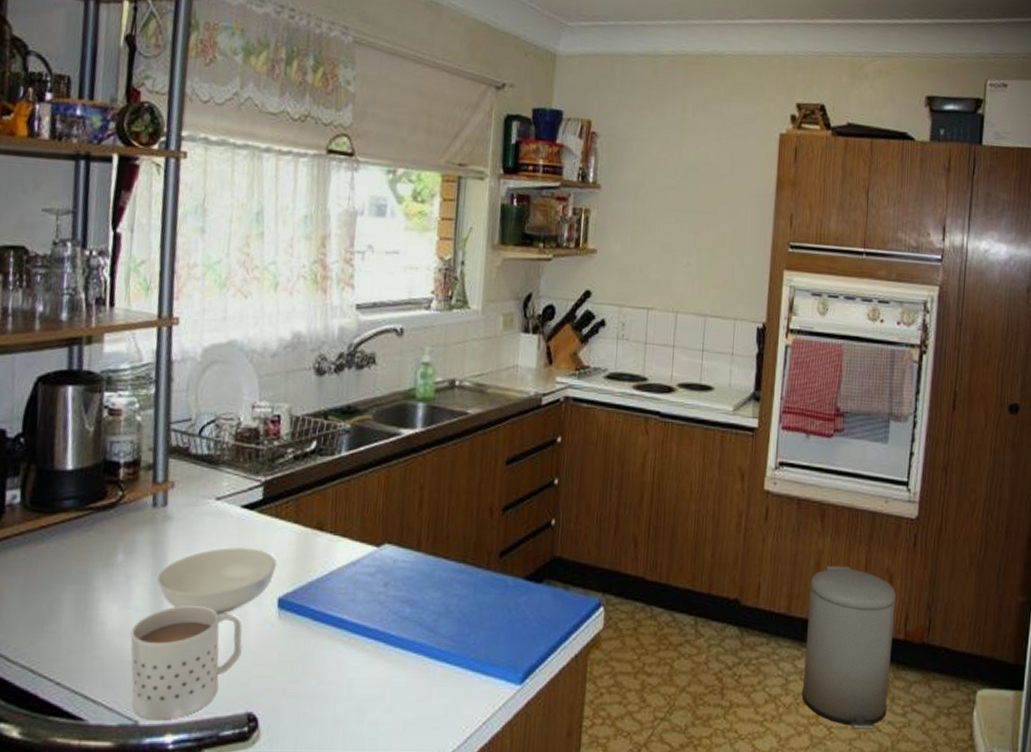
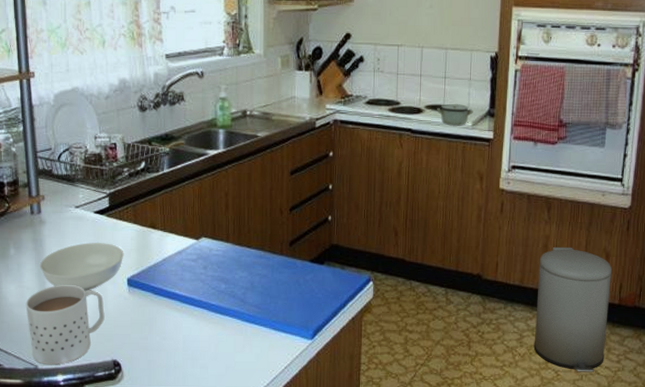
saucepan: none [692,383,735,411] -> present [437,104,473,126]

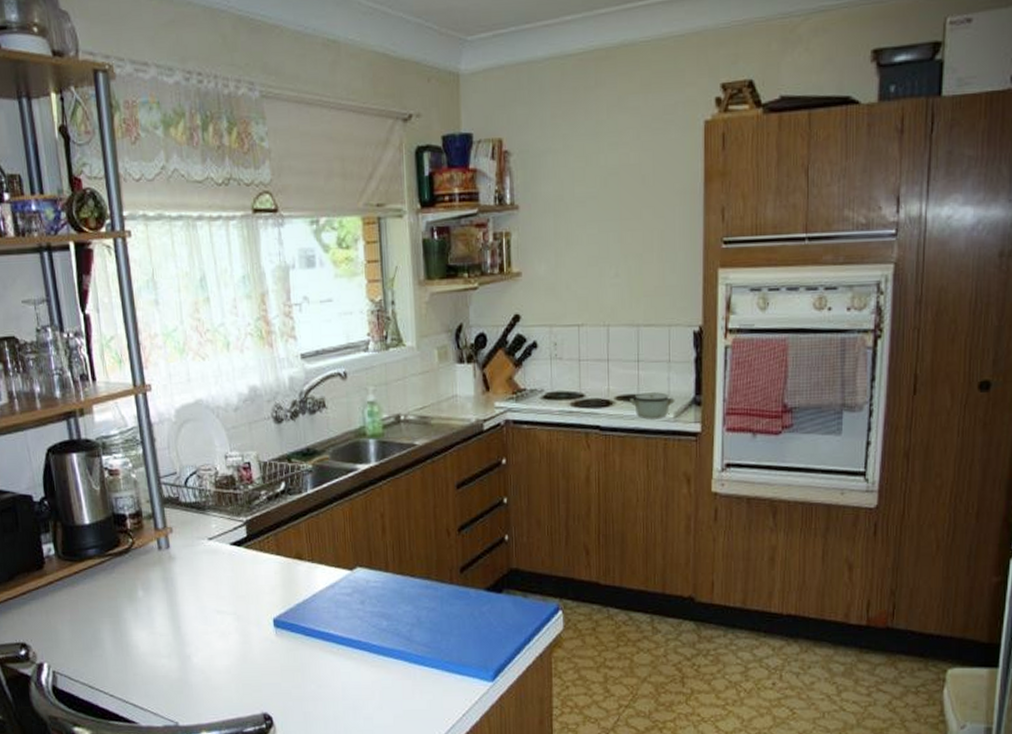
mug: present [25,284,105,365] -> none [159,628,251,722]
bowl: present [39,243,124,291] -> none [172,579,268,635]
pedal bin: present [533,246,613,372] -> none [762,558,857,709]

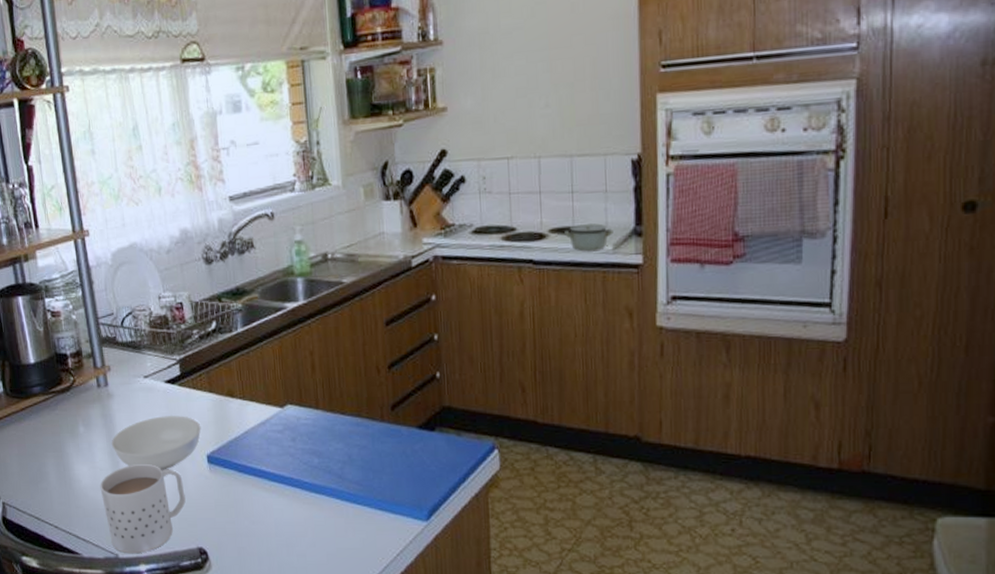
mug: none [159,628,251,722] -> present [100,463,186,554]
bowl: none [172,579,268,635] -> present [111,416,201,470]

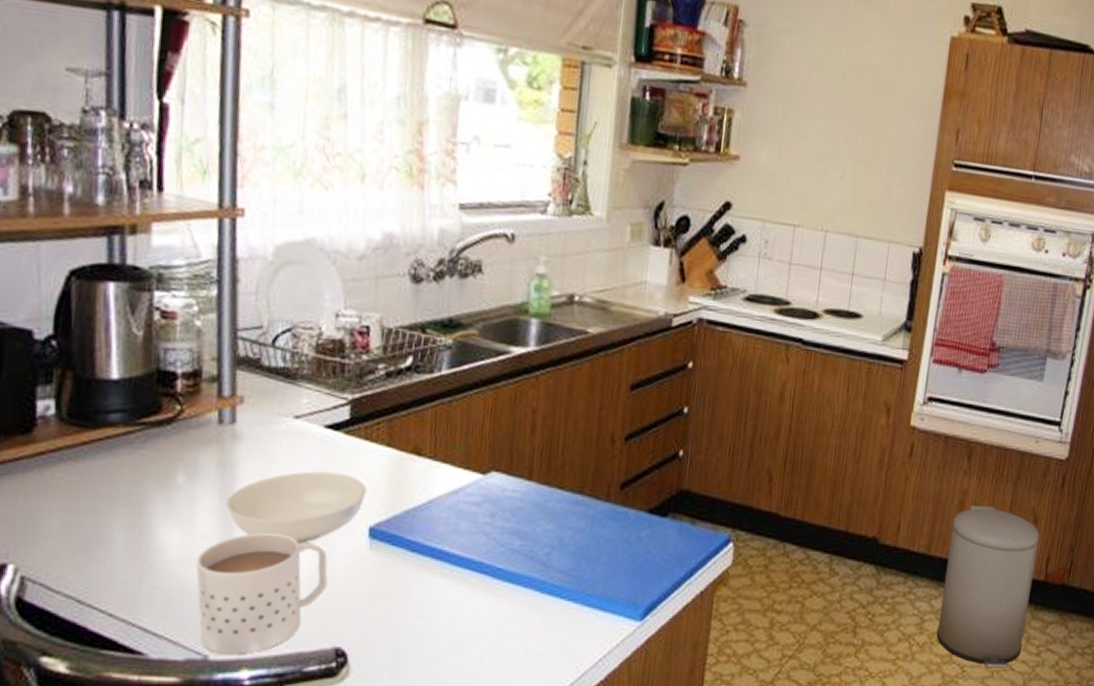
saucepan: present [564,223,613,252] -> none [838,309,885,341]
pedal bin: none [719,396,826,559] -> present [936,505,1040,668]

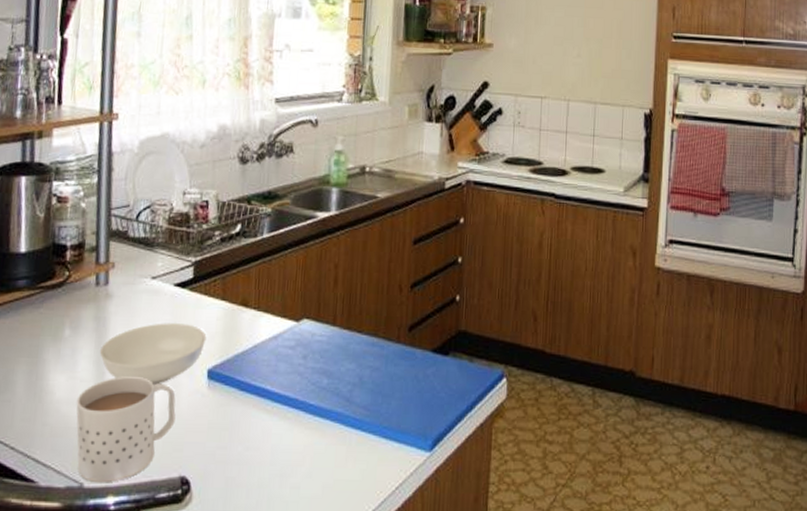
pedal bin: present [936,505,1040,668] -> none [696,338,786,497]

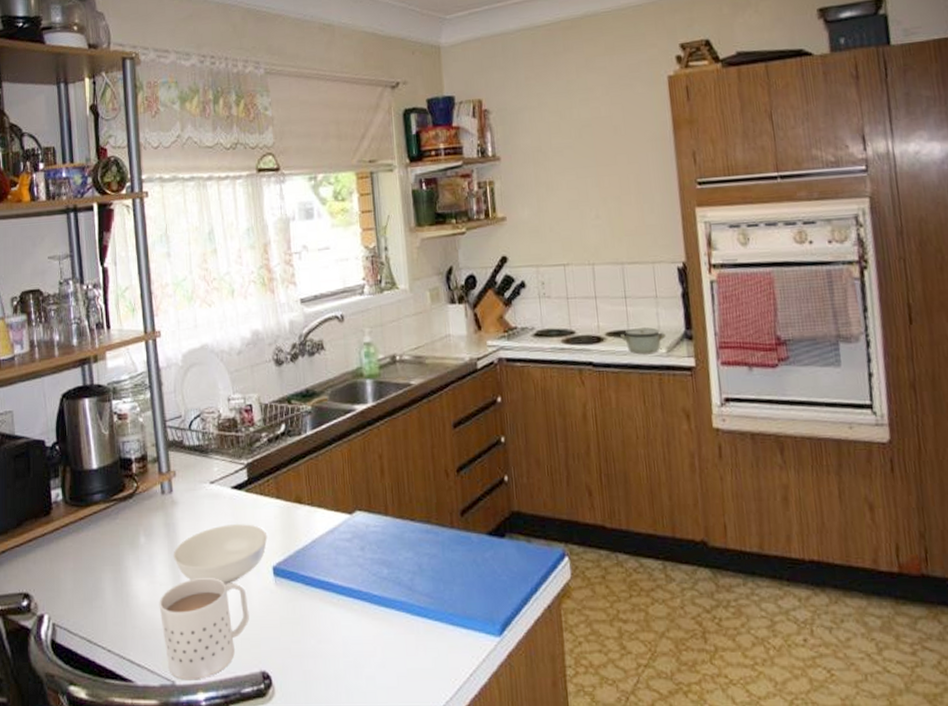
saucepan: none [584,166,625,192] -> present [620,327,666,355]

